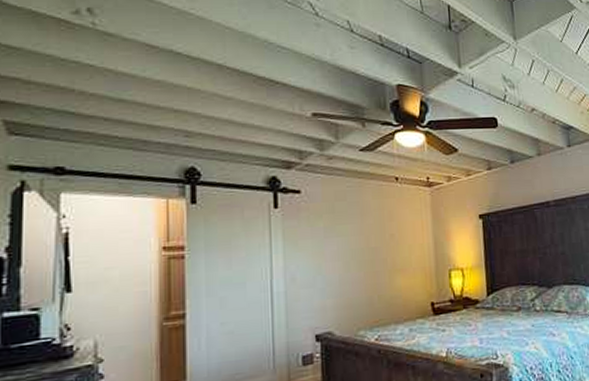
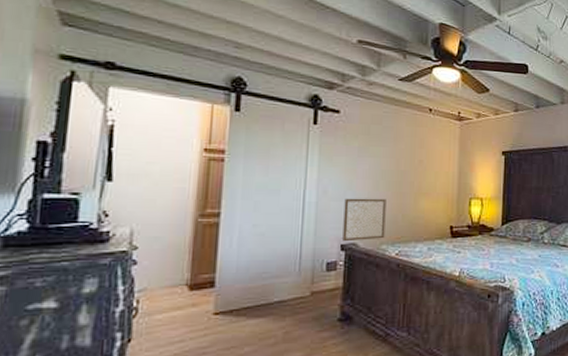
wall art: none [315,280,362,332] -> present [342,198,386,242]

